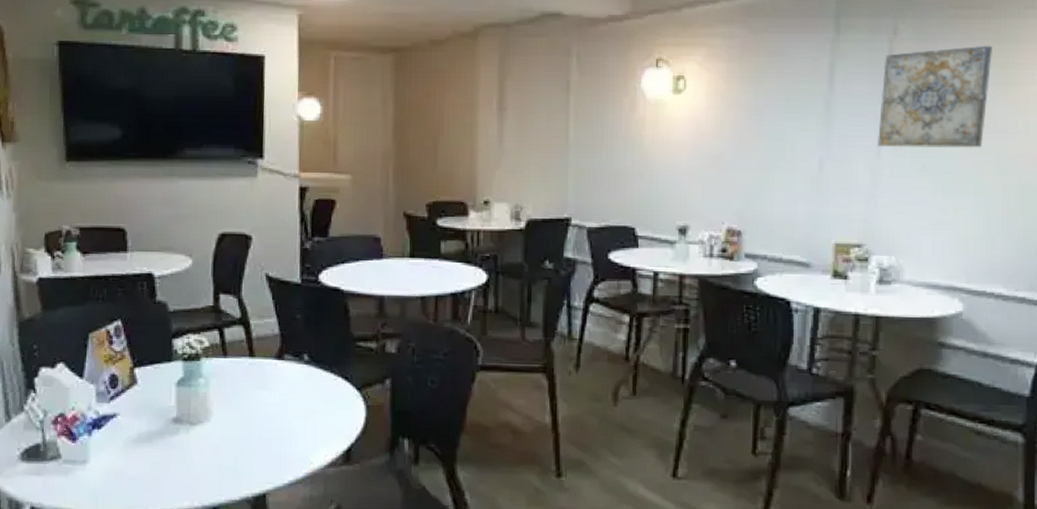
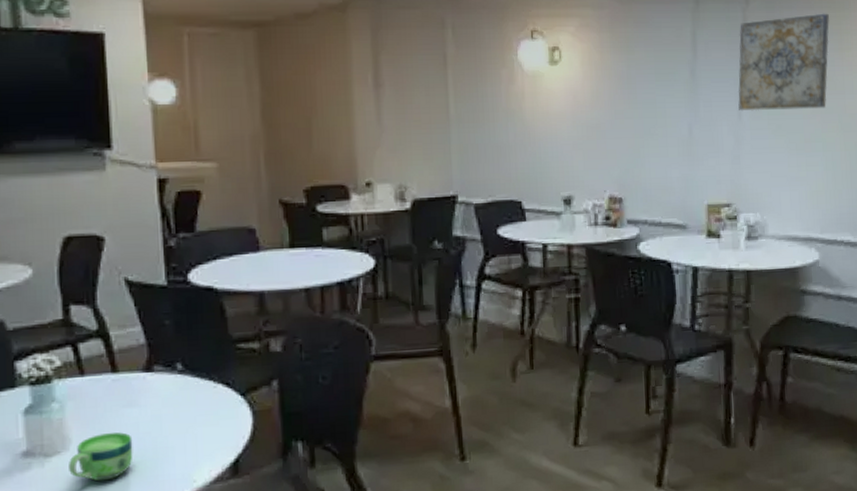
cup: none [209,410,262,453] -> present [69,432,133,482]

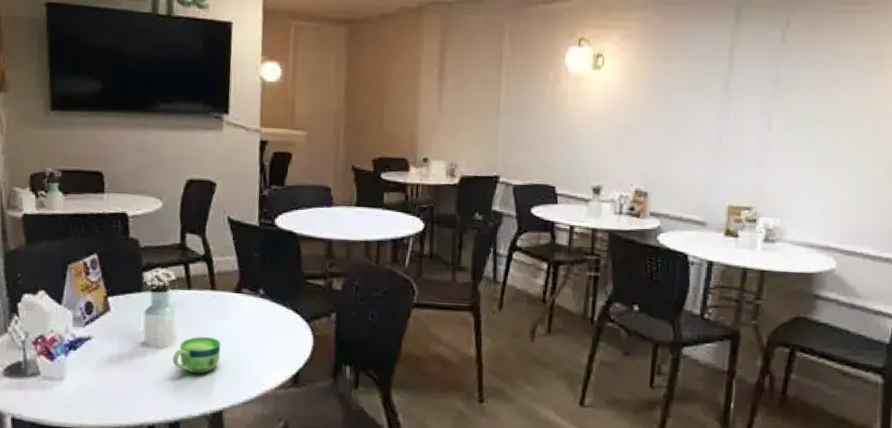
wall art: present [738,13,829,111] -> none [769,37,871,127]

